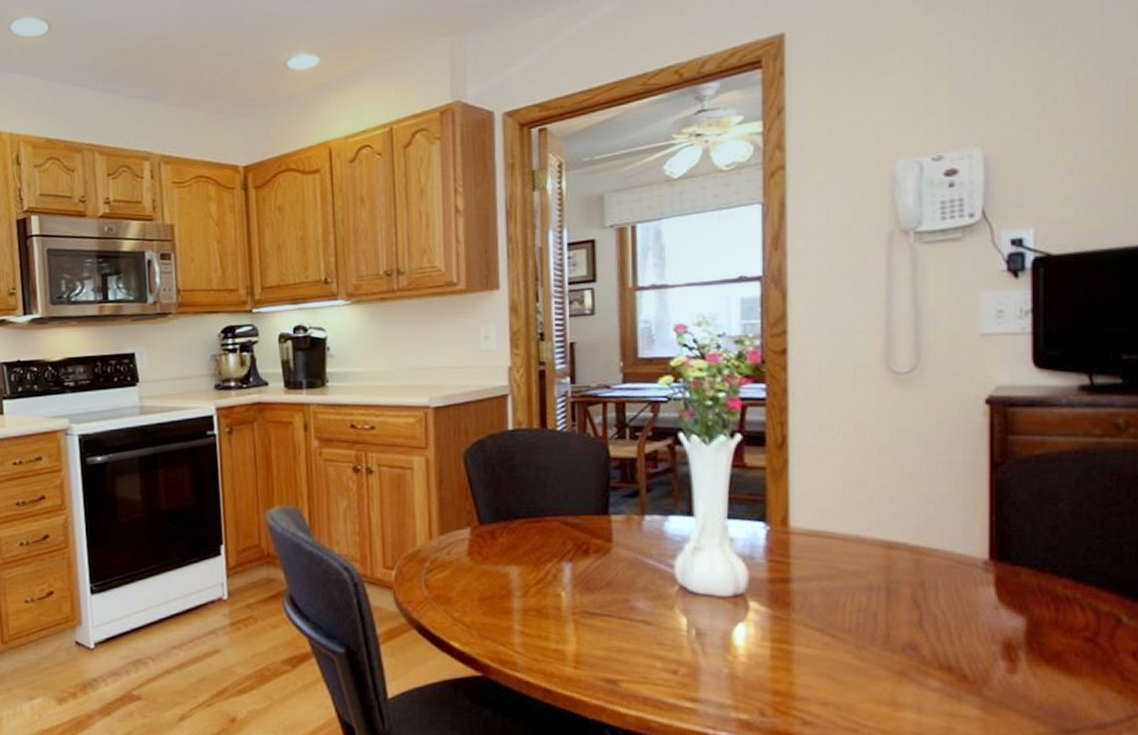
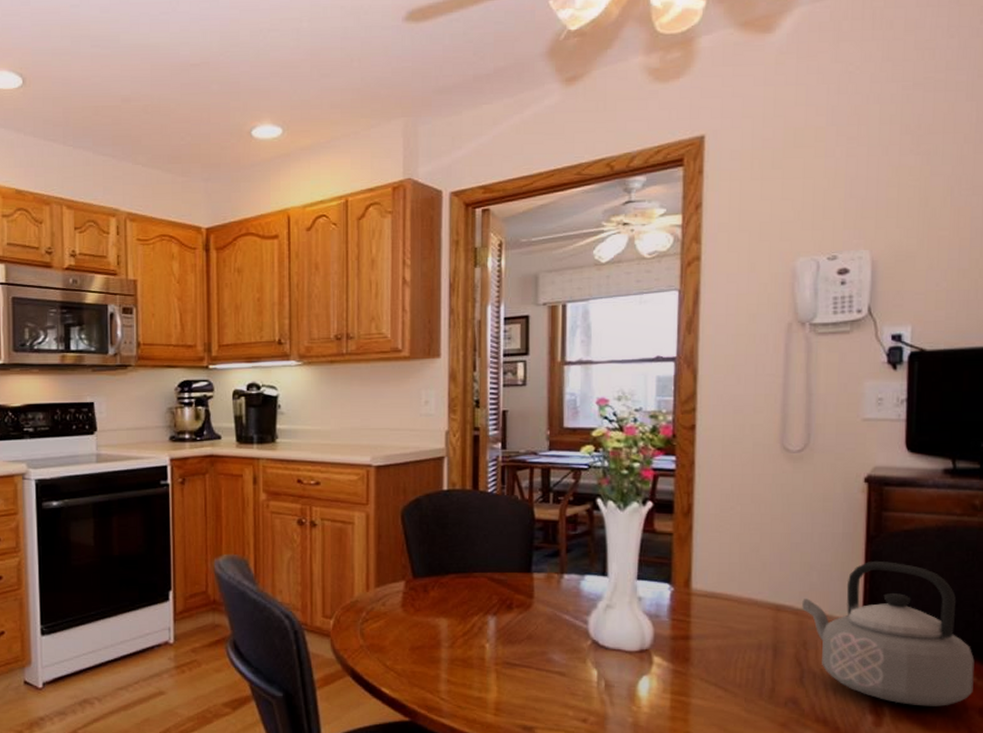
teapot: none [918,490,1124,650] -> present [802,560,975,706]

